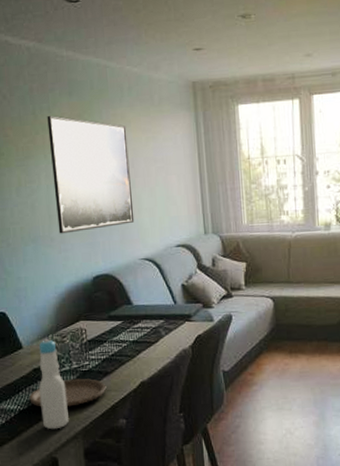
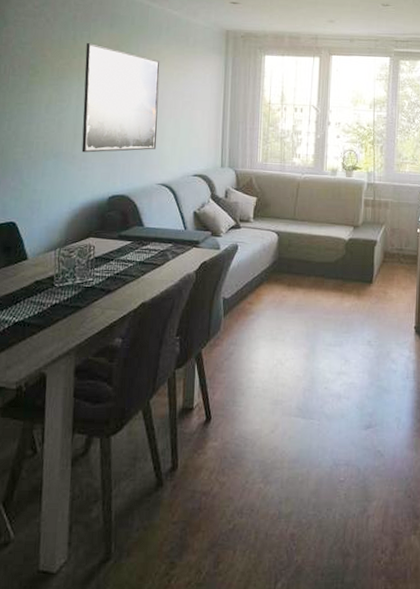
plate: present [29,378,107,407] -> none [26,294,107,322]
bottle: present [38,339,69,430] -> none [36,253,66,344]

